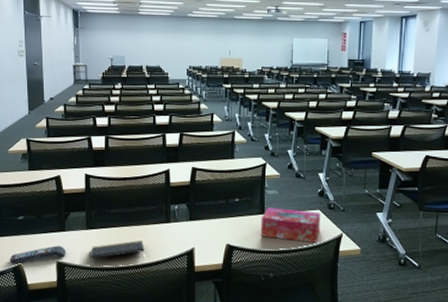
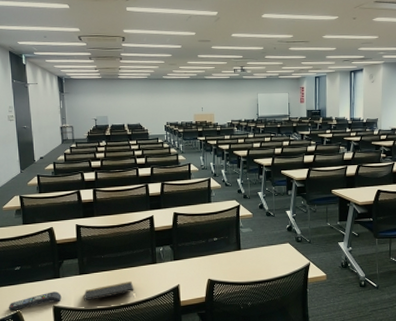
tissue box: present [260,208,321,242] -> none [237,244,290,272]

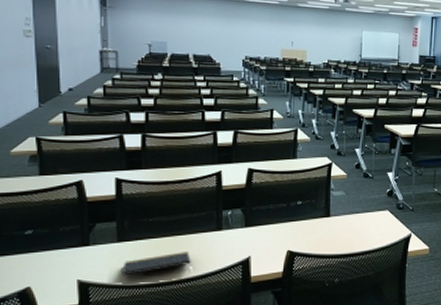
remote control: present [8,291,62,312] -> none [12,263,91,288]

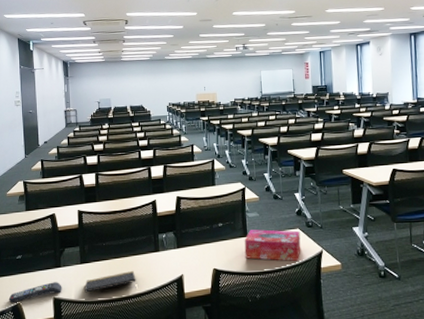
remote control: none [12,263,91,288] -> present [8,282,62,303]
tissue box: none [325,210,389,244] -> present [244,229,301,261]

